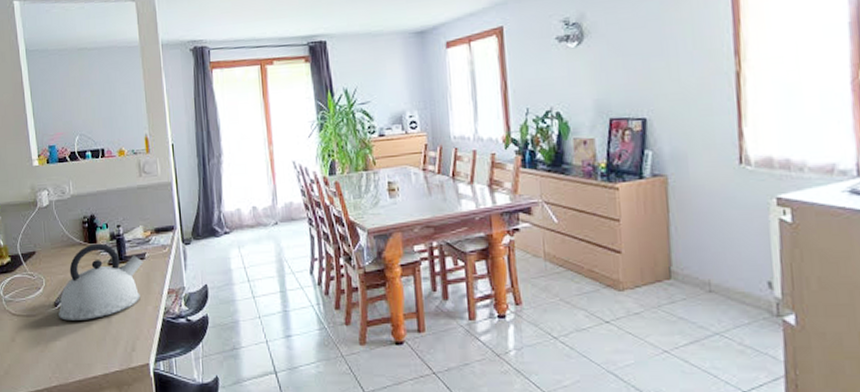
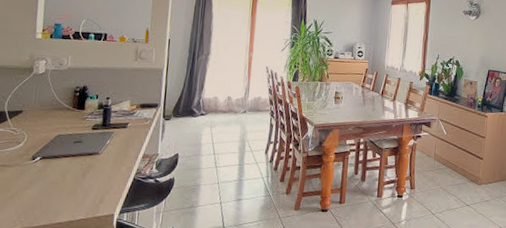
kettle: present [58,243,143,321] -> none [34,110,125,174]

